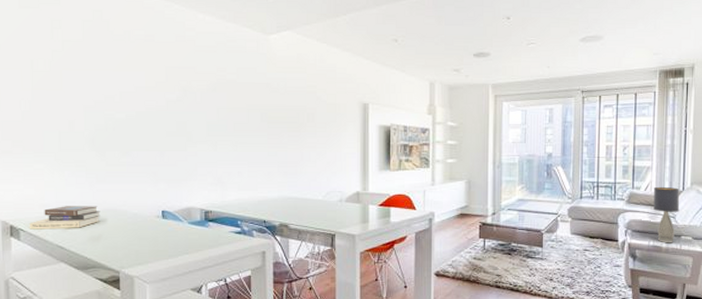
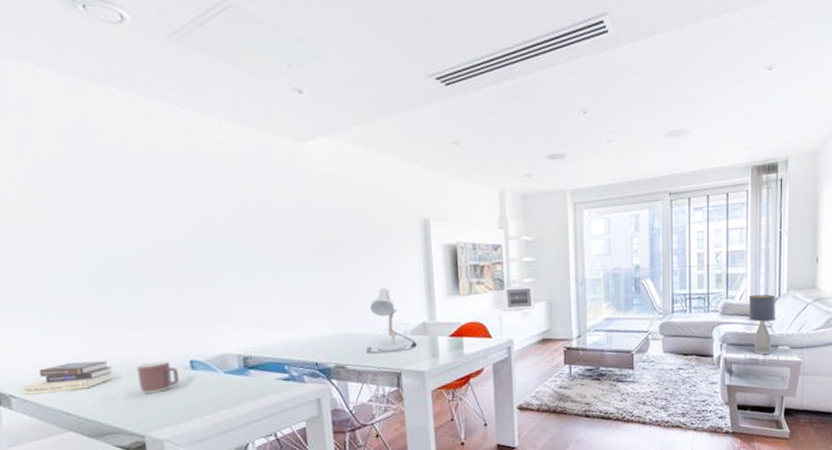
mug: none [120,209,152,237] -> present [137,361,179,394]
desk lamp: none [307,159,350,216] -> present [366,287,417,354]
picture frame: none [429,166,455,186] -> present [504,286,534,311]

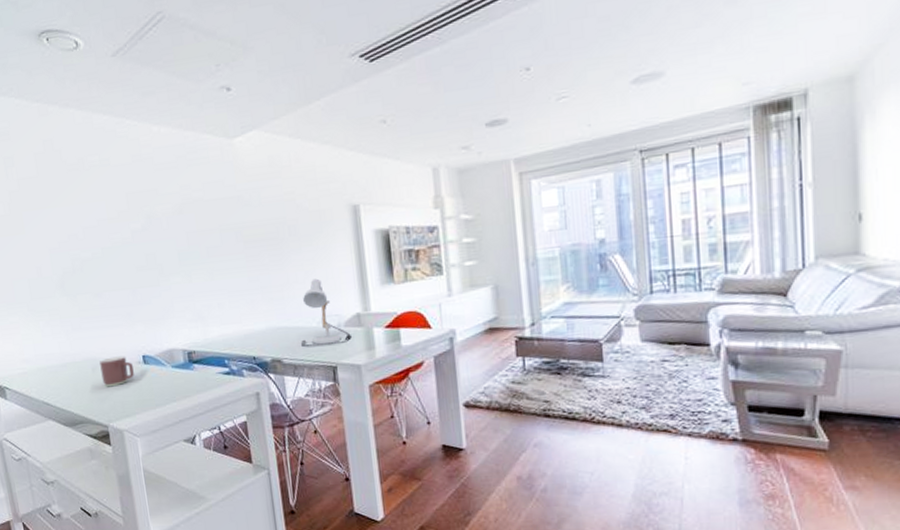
books: present [21,360,113,395] -> none [12,356,81,387]
picture frame: present [504,286,534,311] -> none [442,269,478,298]
table lamp: present [749,294,776,355] -> none [758,265,800,343]

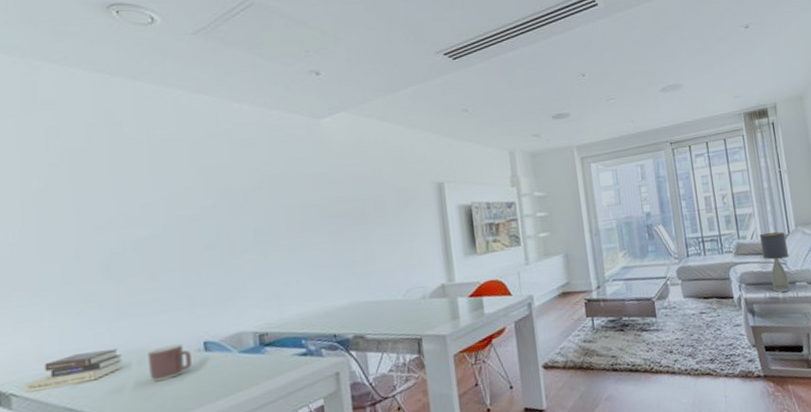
books: none [12,356,81,387] -> present [23,348,123,393]
desk lamp: present [301,278,351,348] -> none [385,252,436,321]
table lamp: none [758,265,800,343] -> present [760,232,790,293]

